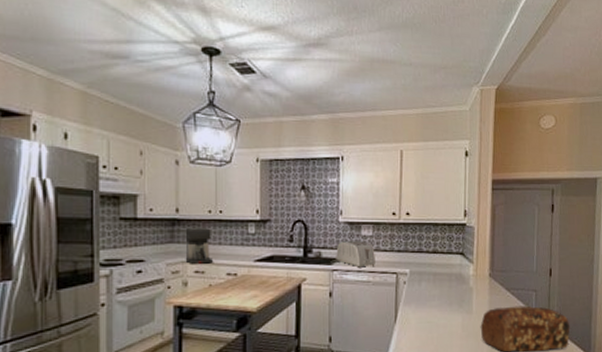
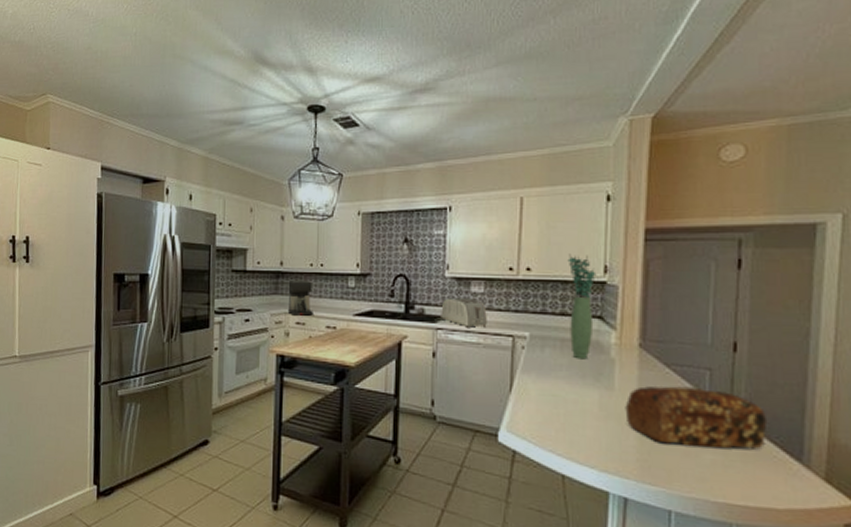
vase: none [437,200,459,290] -> present [567,253,597,360]

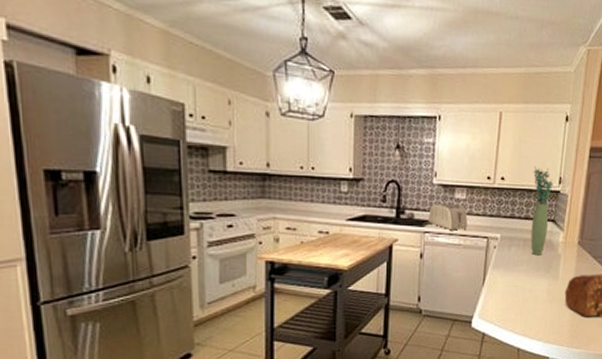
coffee maker: present [287,279,313,317] -> none [276,183,304,222]

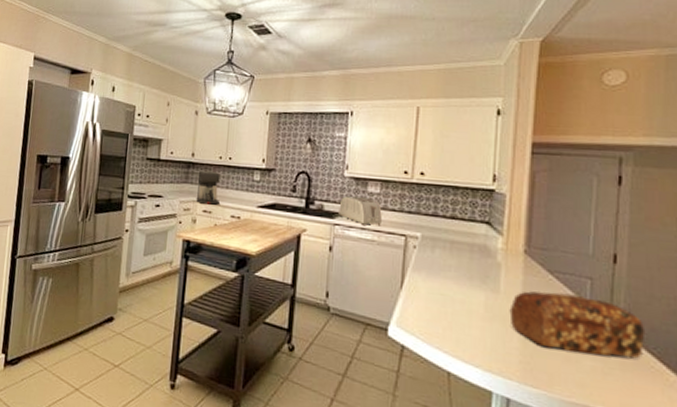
coffee maker: none [276,183,304,222] -> present [196,170,220,206]
vase: present [530,166,554,256] -> none [459,161,486,262]

